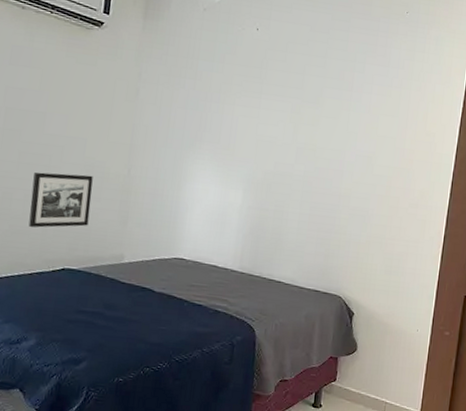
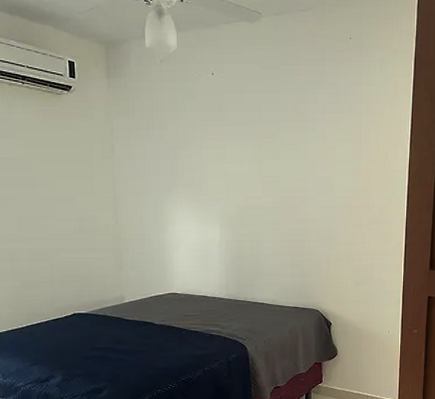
picture frame: present [28,172,93,228] -> none [34,229,89,282]

